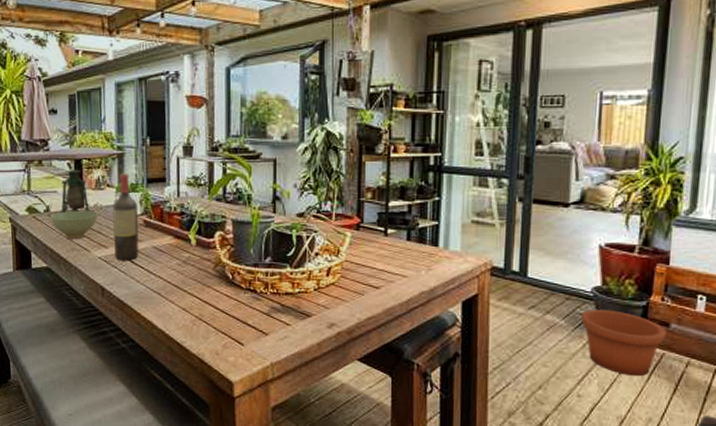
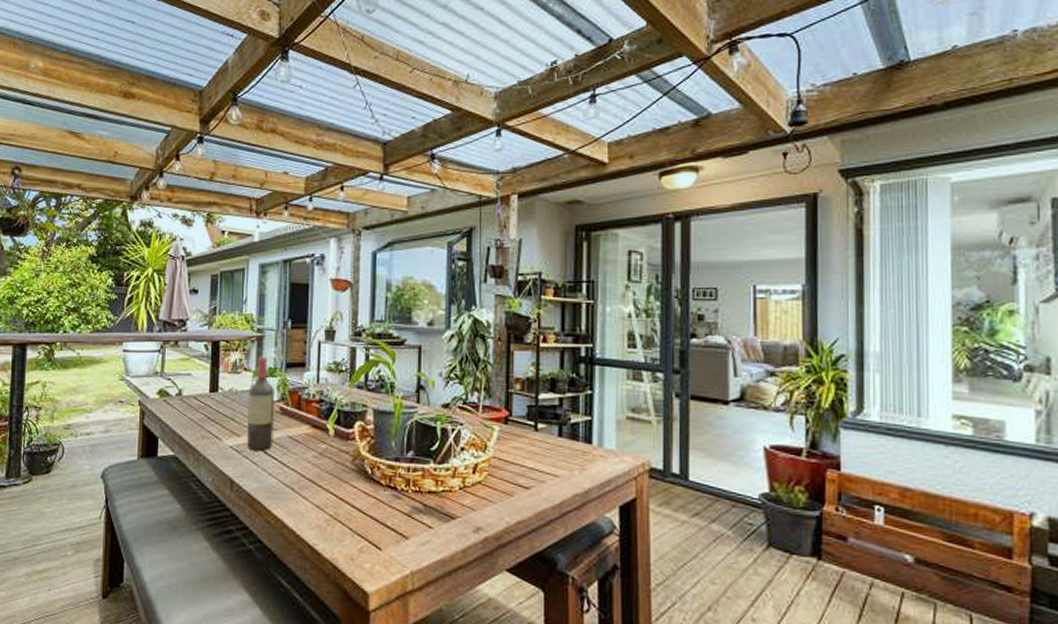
bowl: present [50,210,98,239] -> none [181,394,232,425]
lantern: present [59,165,91,214] -> none [192,347,225,398]
pot: present [580,310,668,376] -> none [749,519,846,598]

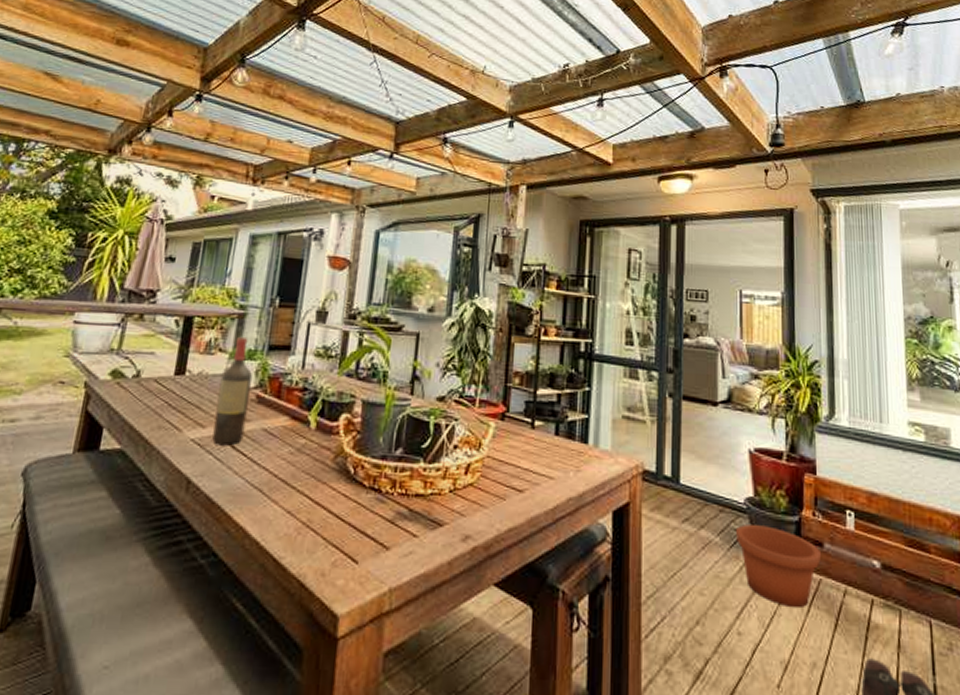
pot: none [749,519,846,598] -> present [735,524,822,607]

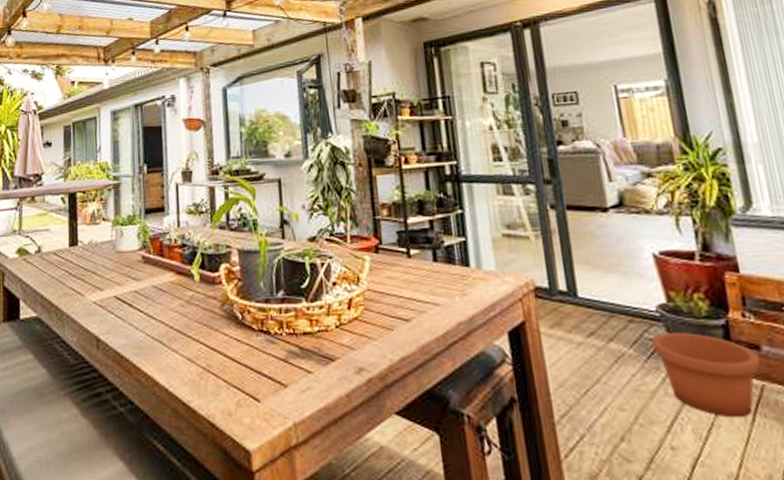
wine bottle: present [212,336,252,446] -> none [108,204,138,305]

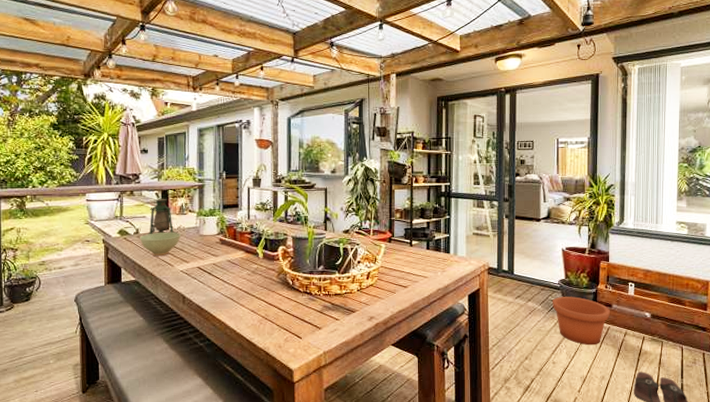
bowl: none [41,248,92,282] -> present [139,231,181,256]
lantern: none [52,199,85,254] -> present [148,195,175,235]

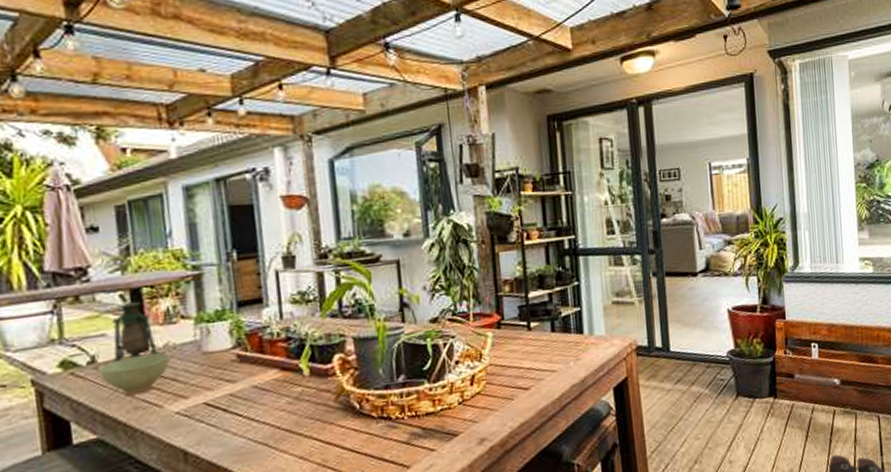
pot: present [552,296,611,345] -> none [721,370,793,432]

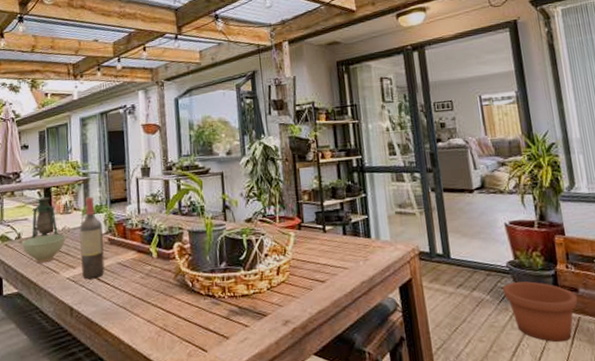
wine bottle: none [191,297,234,412] -> present [79,196,105,279]
pot: none [721,370,793,432] -> present [502,281,578,342]

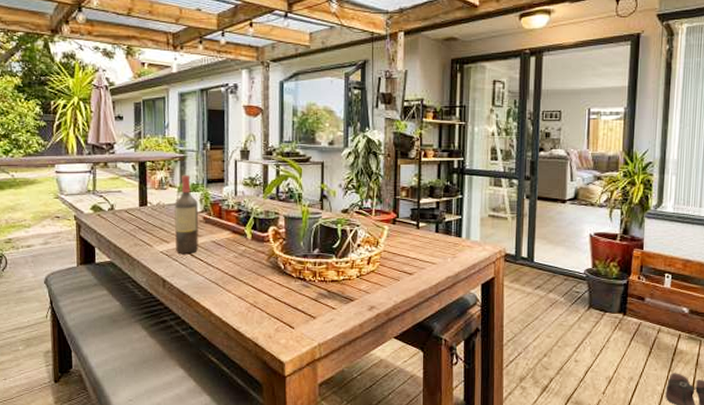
bowl: present [21,233,66,263] -> none [114,208,160,235]
lantern: present [30,193,59,239] -> none [123,167,154,212]
pot: present [502,281,578,342] -> none [576,288,643,342]

